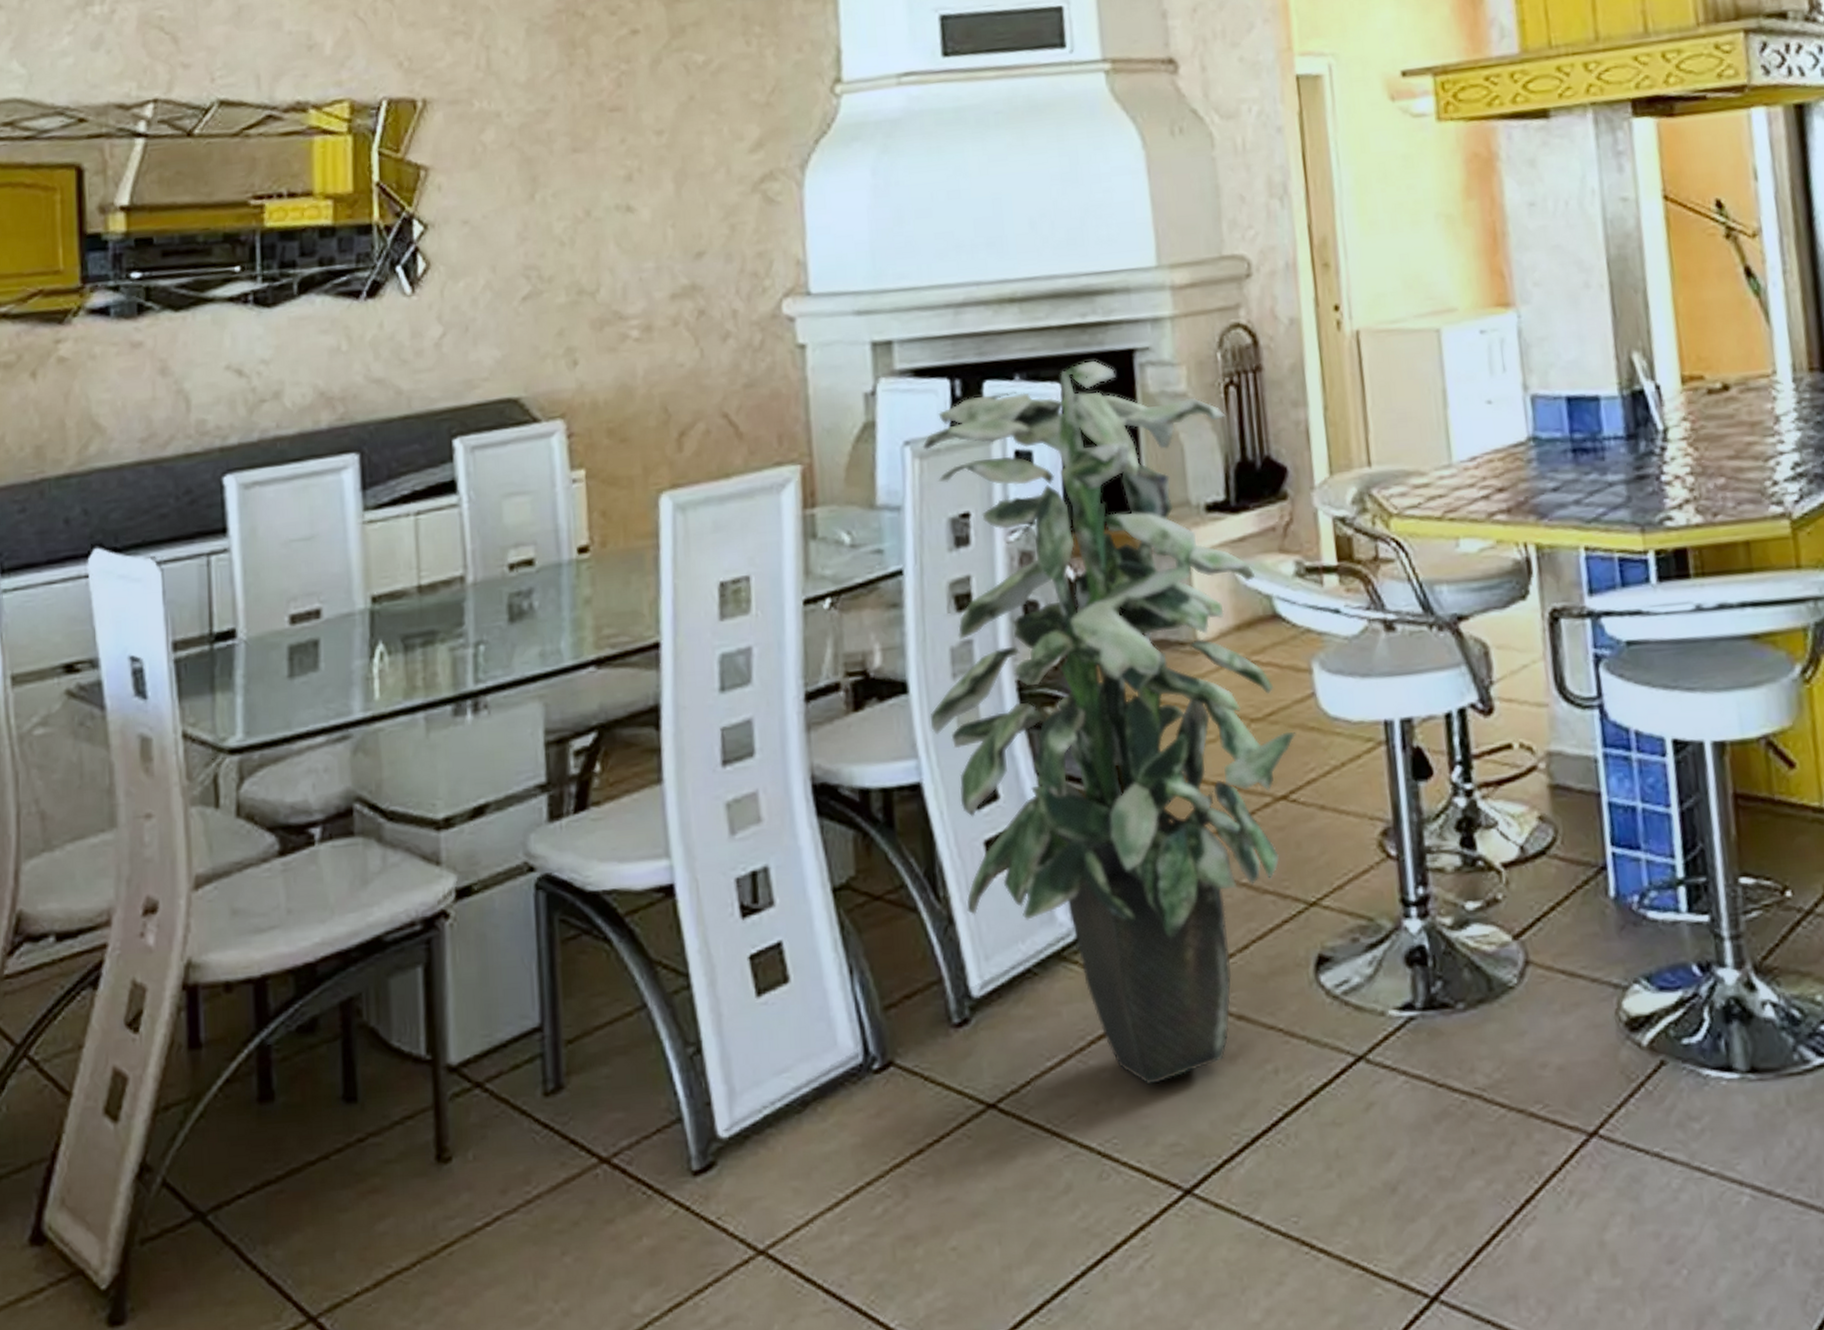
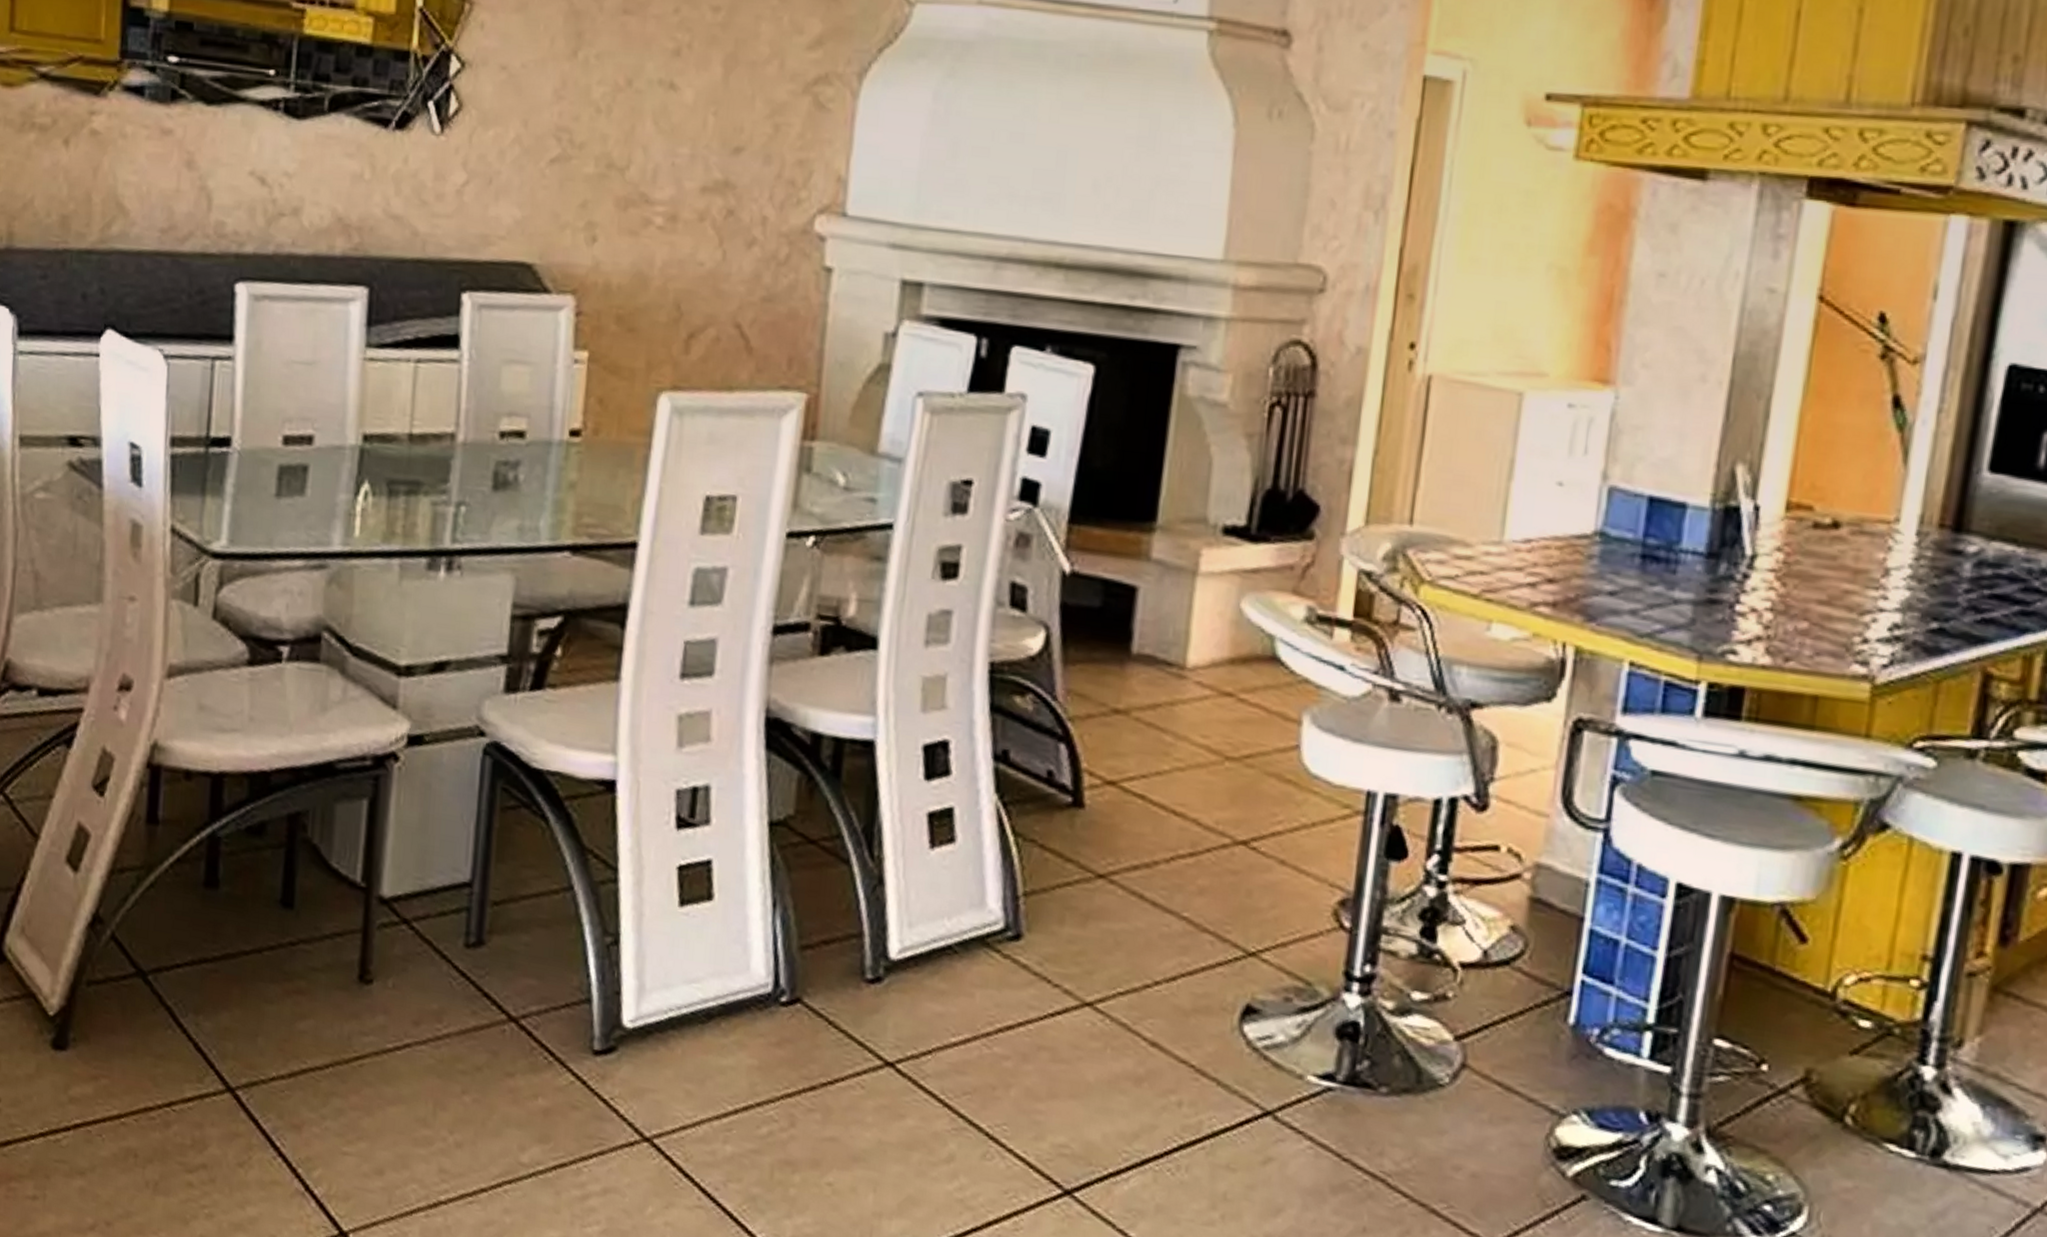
indoor plant: present [922,360,1297,1085] -> none [894,347,1271,1086]

